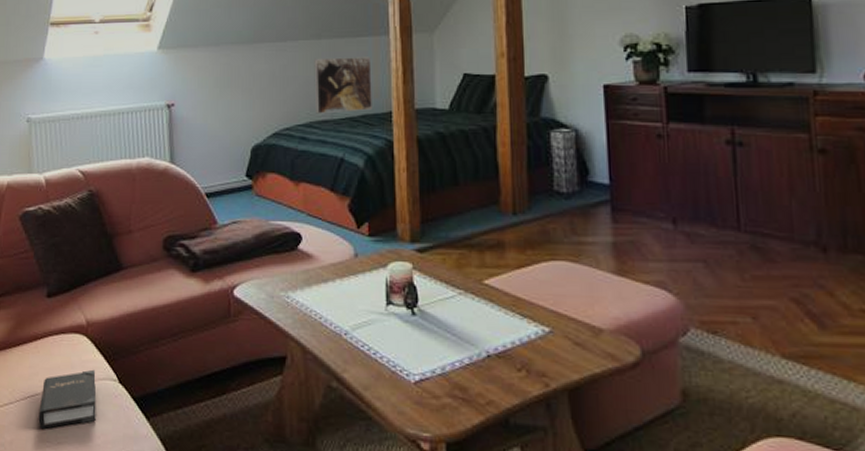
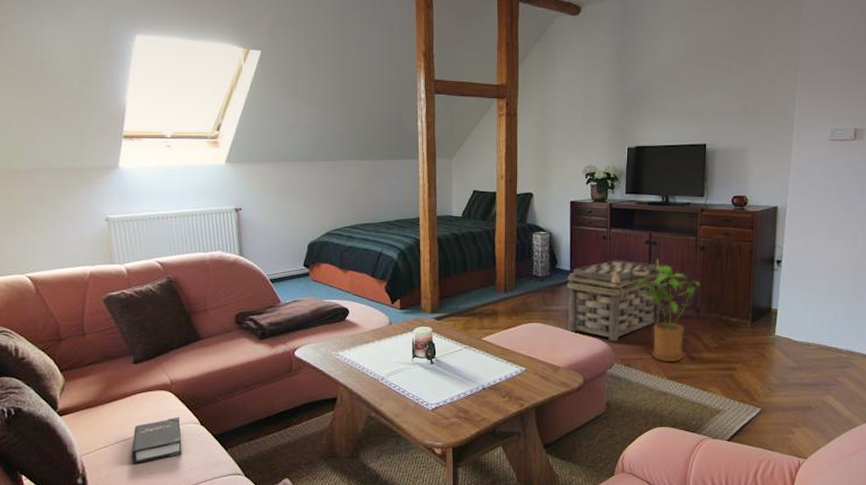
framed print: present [314,57,372,114] -> none [359,175,404,219]
basket: none [605,167,761,293] -> present [567,258,663,341]
house plant: none [712,175,825,331] -> present [634,264,701,363]

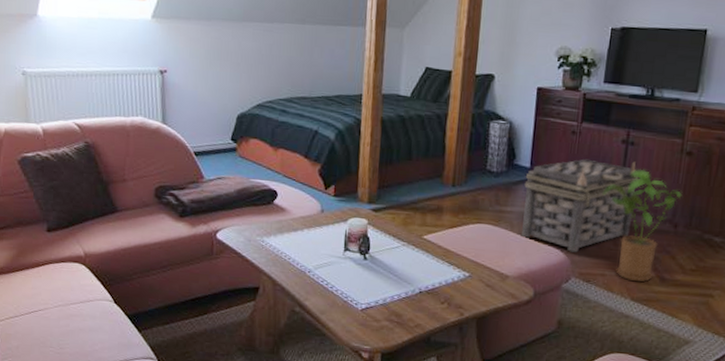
hardback book: present [131,416,182,465] -> none [42,292,94,338]

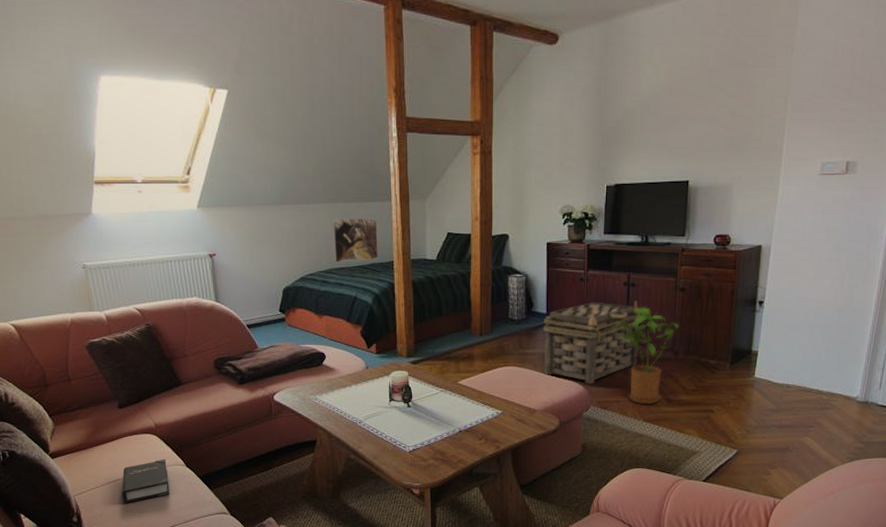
hardback book: none [42,292,94,338] -> present [121,459,170,504]
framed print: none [296,41,349,92] -> present [332,218,378,263]

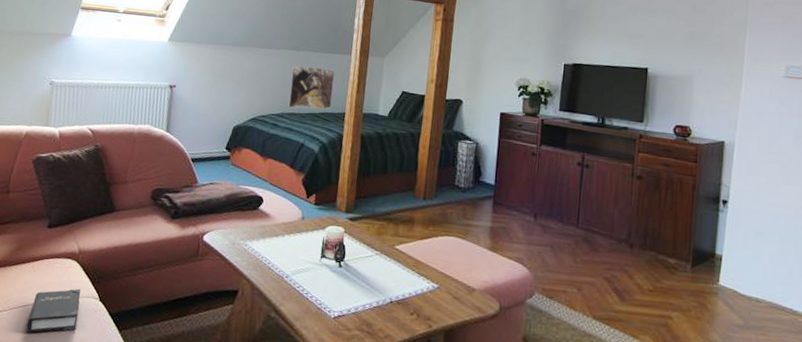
basket: present [543,300,641,384] -> none [486,178,595,268]
house plant: present [611,306,679,405] -> none [562,190,636,301]

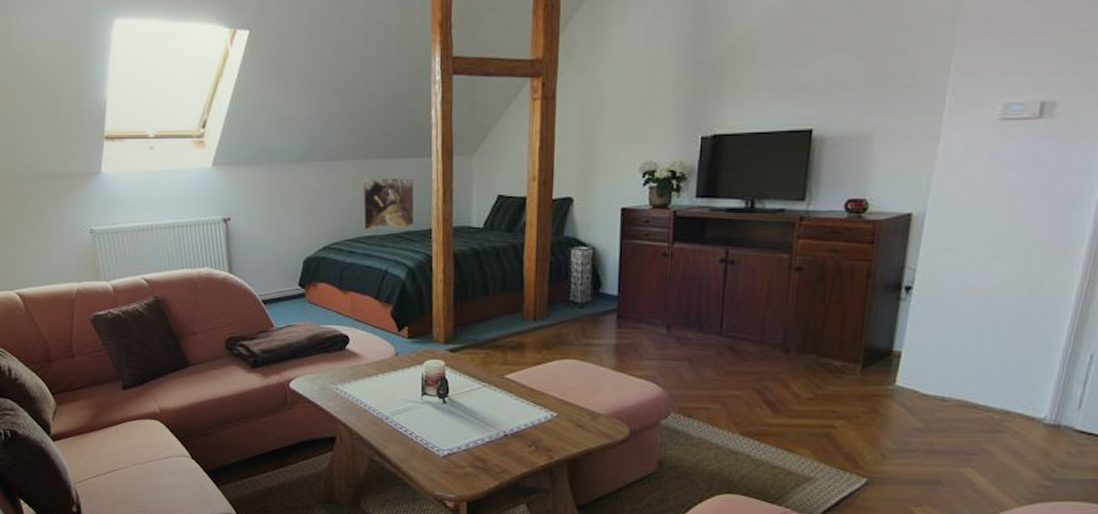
hardback book: present [26,288,81,334] -> none [123,448,173,496]

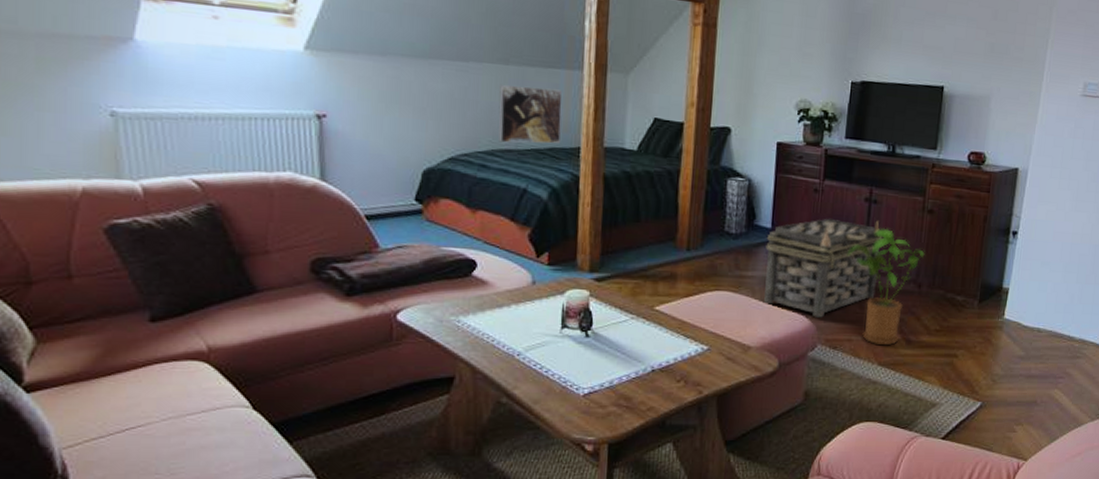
basket: none [611,282,742,385] -> present [763,218,883,318]
house plant: none [701,289,793,415] -> present [847,228,925,346]

